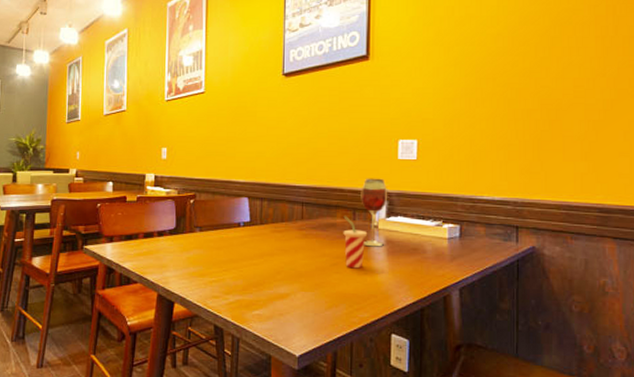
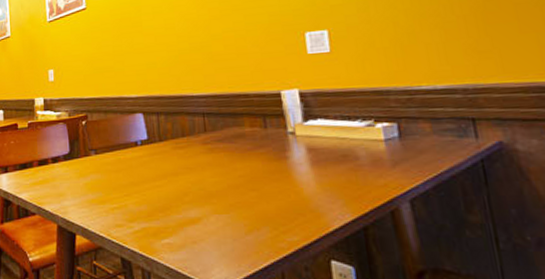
beverage cup: present [343,215,368,269] -> none [252,123,284,184]
wineglass: present [361,178,388,247] -> none [268,77,305,157]

